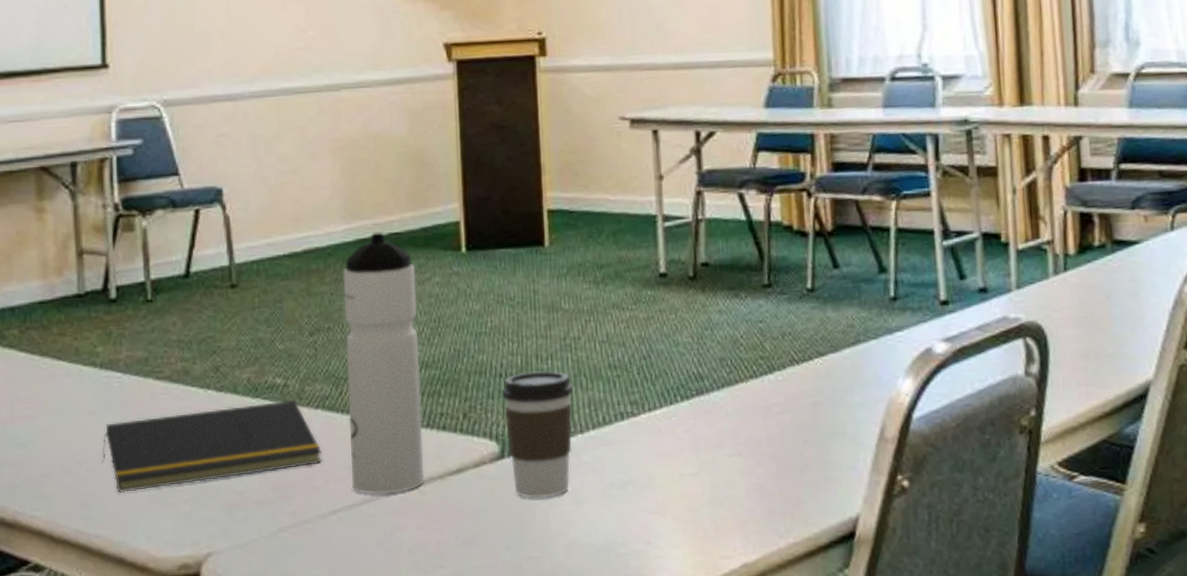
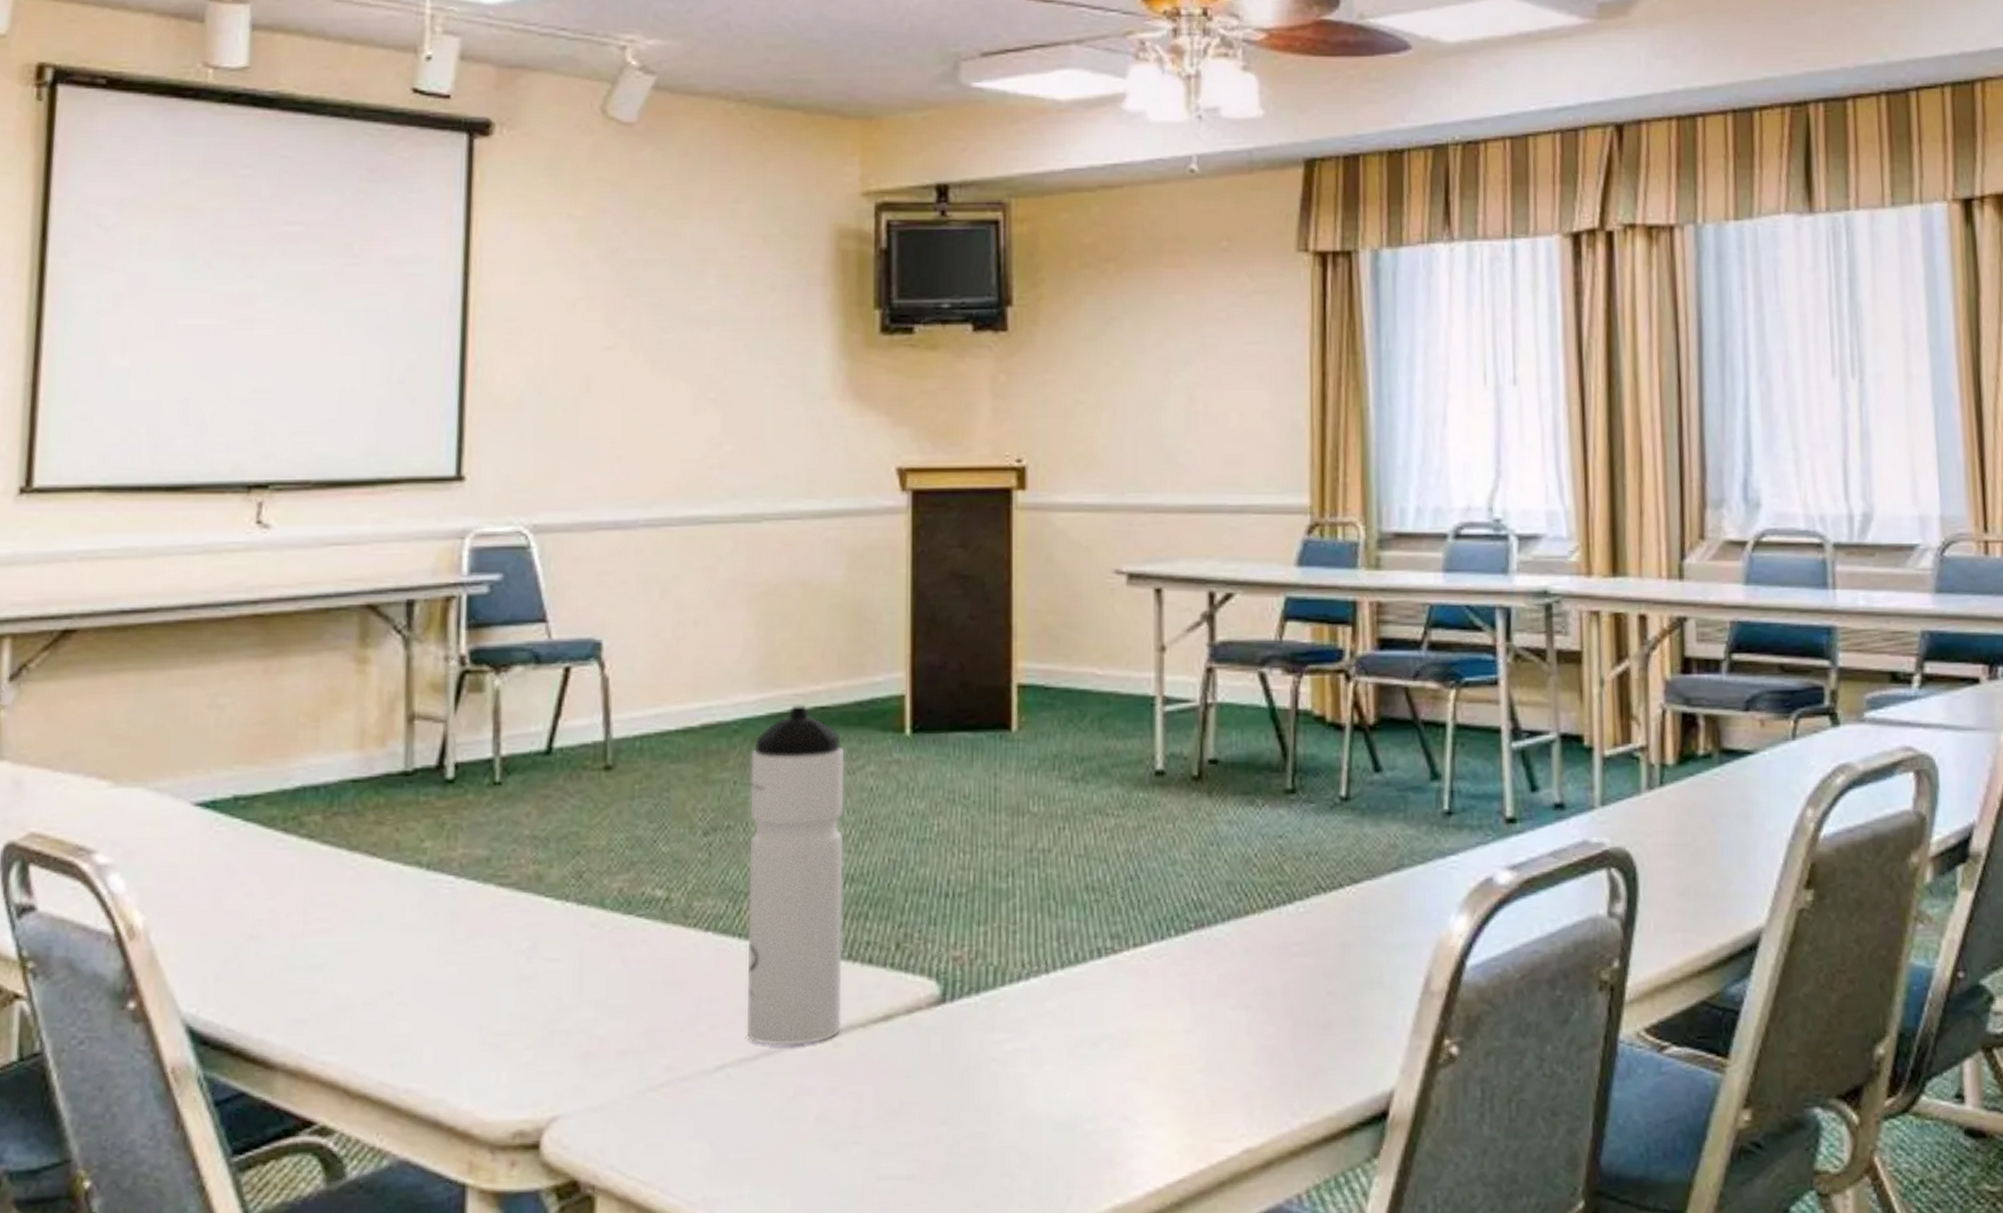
notepad: present [102,399,322,494] -> none [420,918,710,1035]
coffee cup: present [501,370,574,499] -> none [946,891,1039,1057]

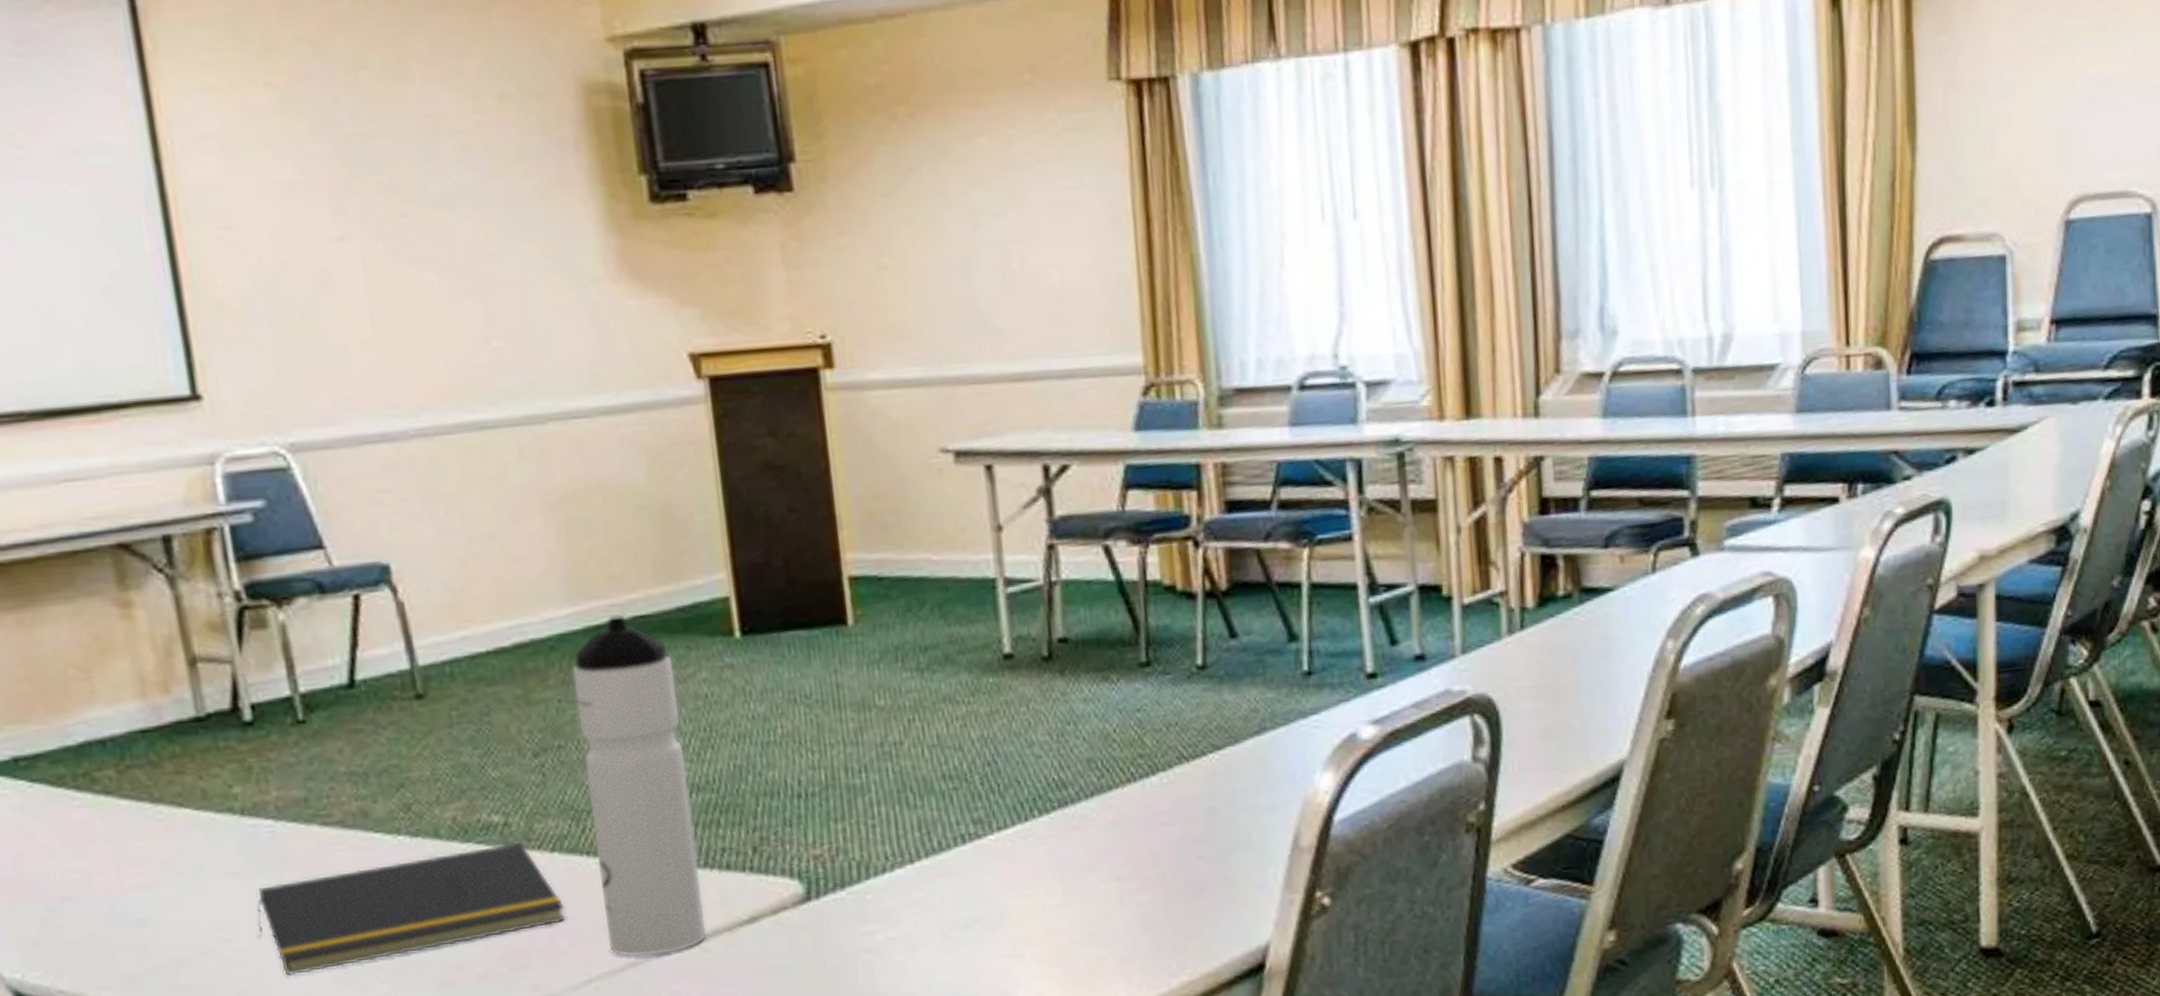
notepad: none [420,918,710,1035] -> present [257,842,566,977]

